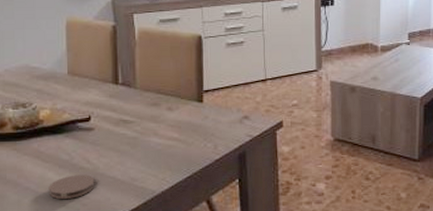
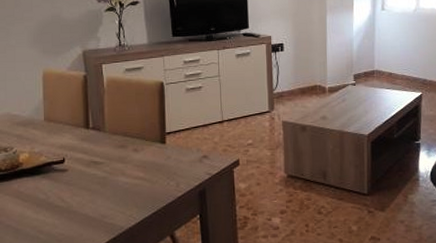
coaster: present [48,174,95,199] -> none [27,212,69,235]

